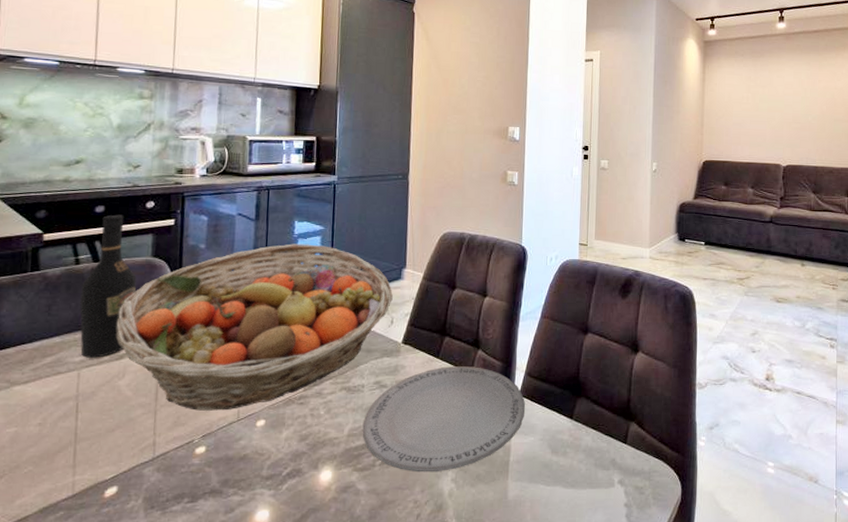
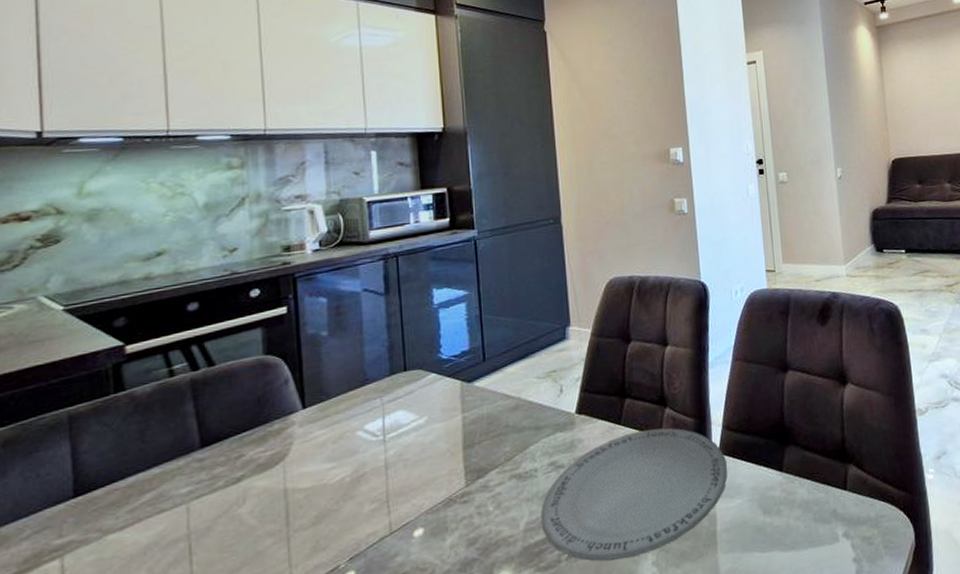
wine bottle: present [80,214,137,358] -> none [180,309,248,487]
fruit basket: present [116,244,393,411] -> none [228,313,559,530]

